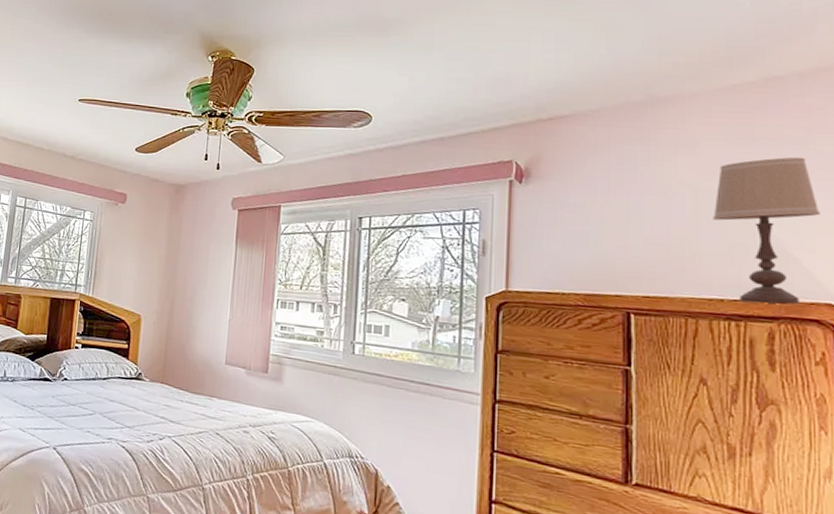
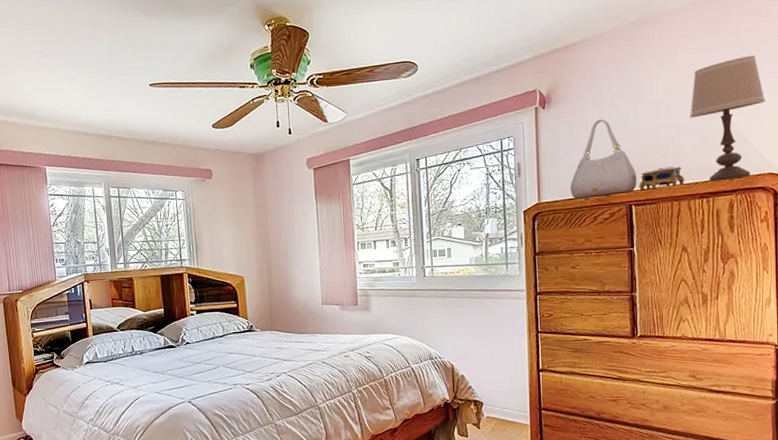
handbag: none [549,205,639,298] -> present [570,119,638,199]
clock: none [641,273,706,301] -> present [639,166,686,191]

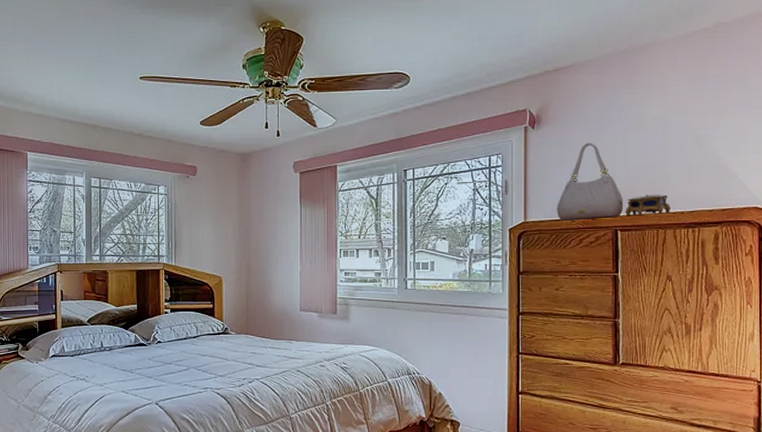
table lamp: present [690,55,766,182] -> none [677,90,752,212]

